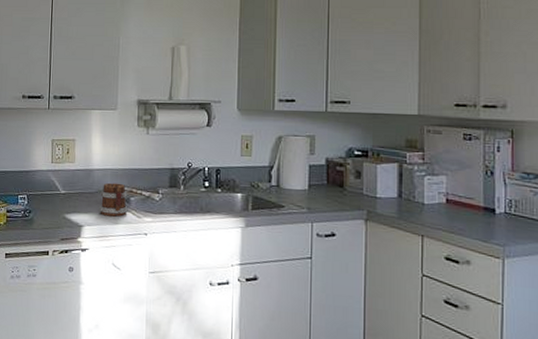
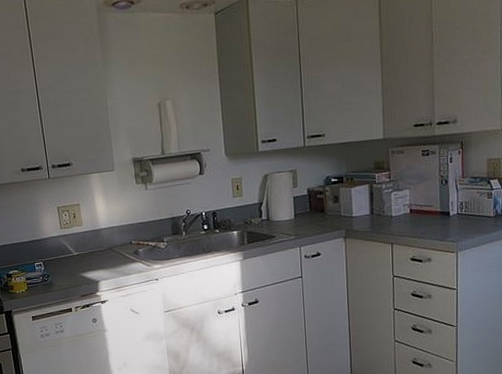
mug: present [98,182,128,217] -> none [110,238,138,269]

